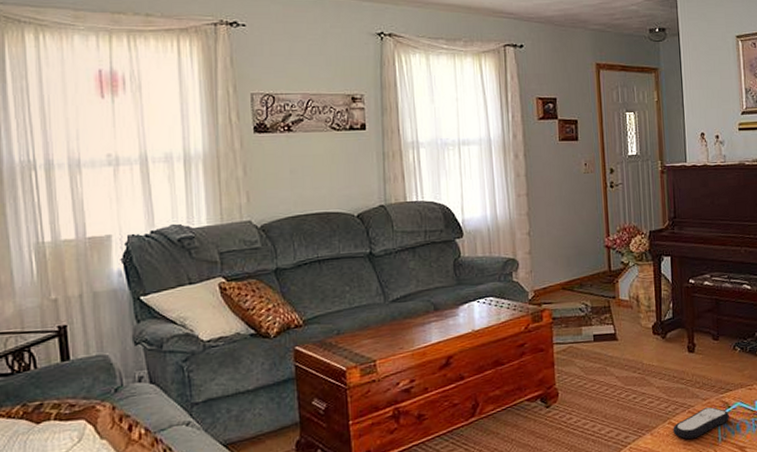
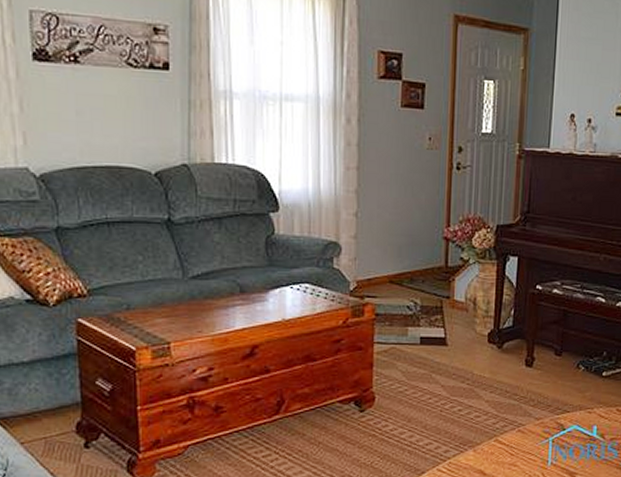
remote control: present [673,407,730,440] -> none [499,428,564,460]

